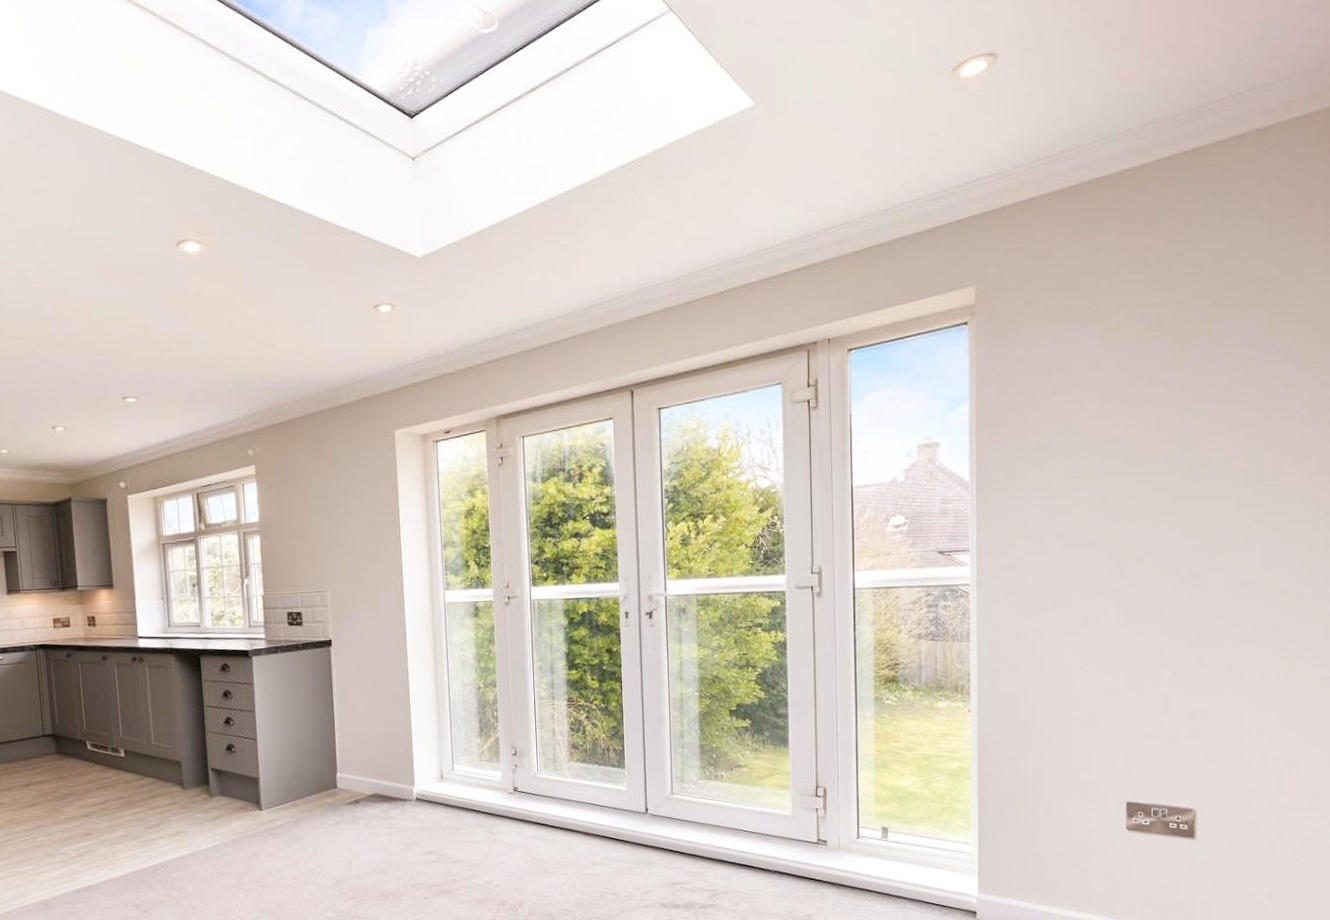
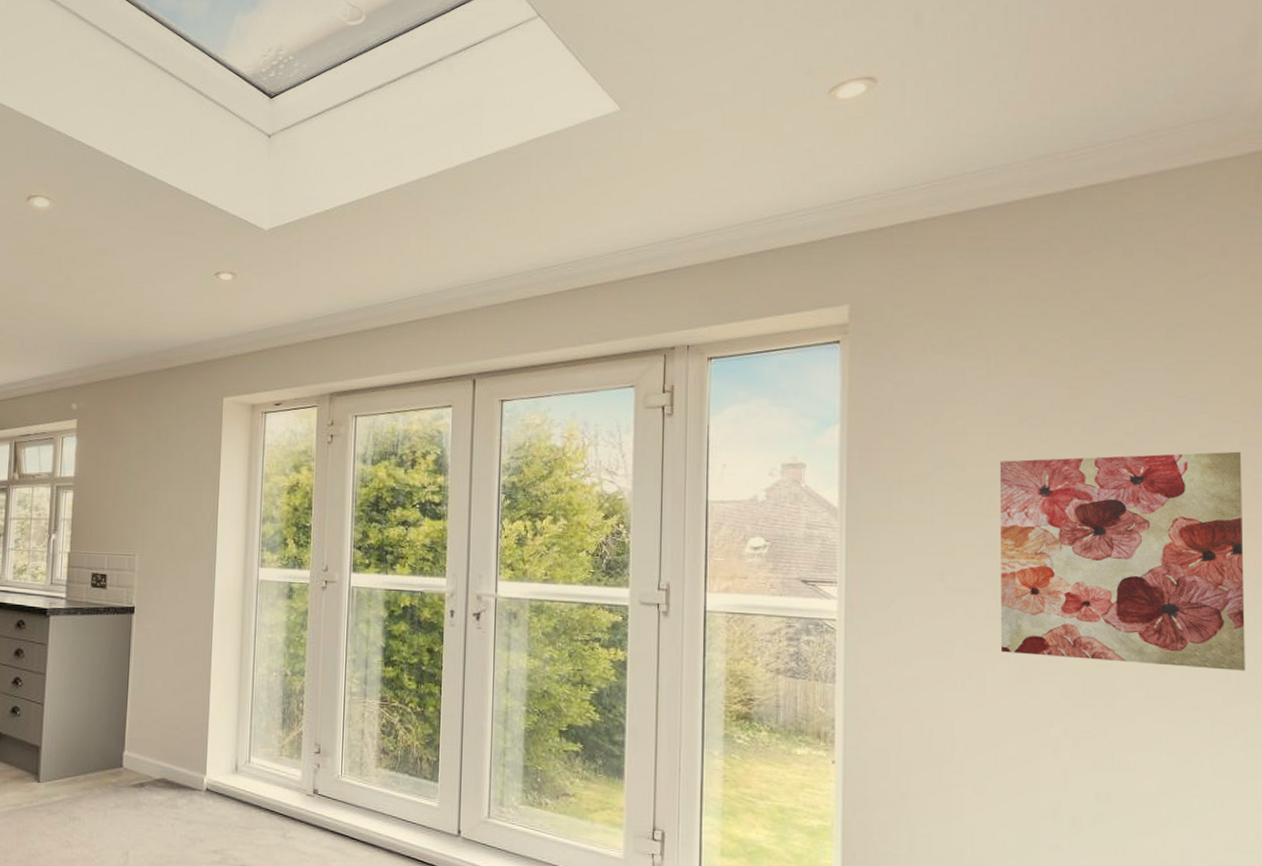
wall art: none [1111,395,1320,598] -> present [999,451,1245,671]

